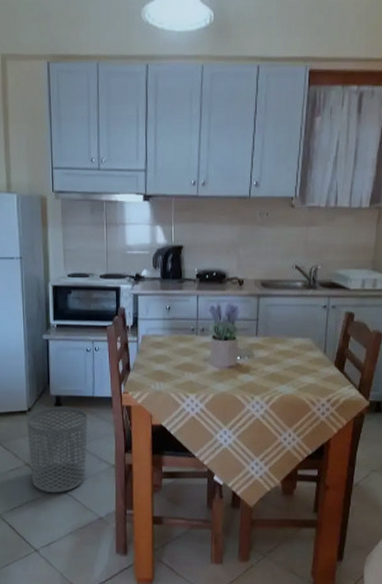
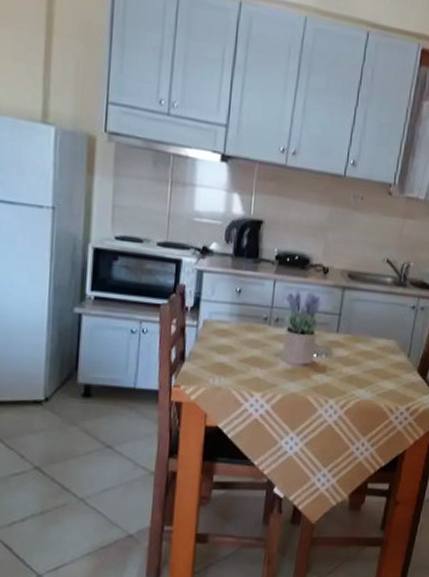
waste bin: present [26,406,88,493] -> none [40,397,124,505]

